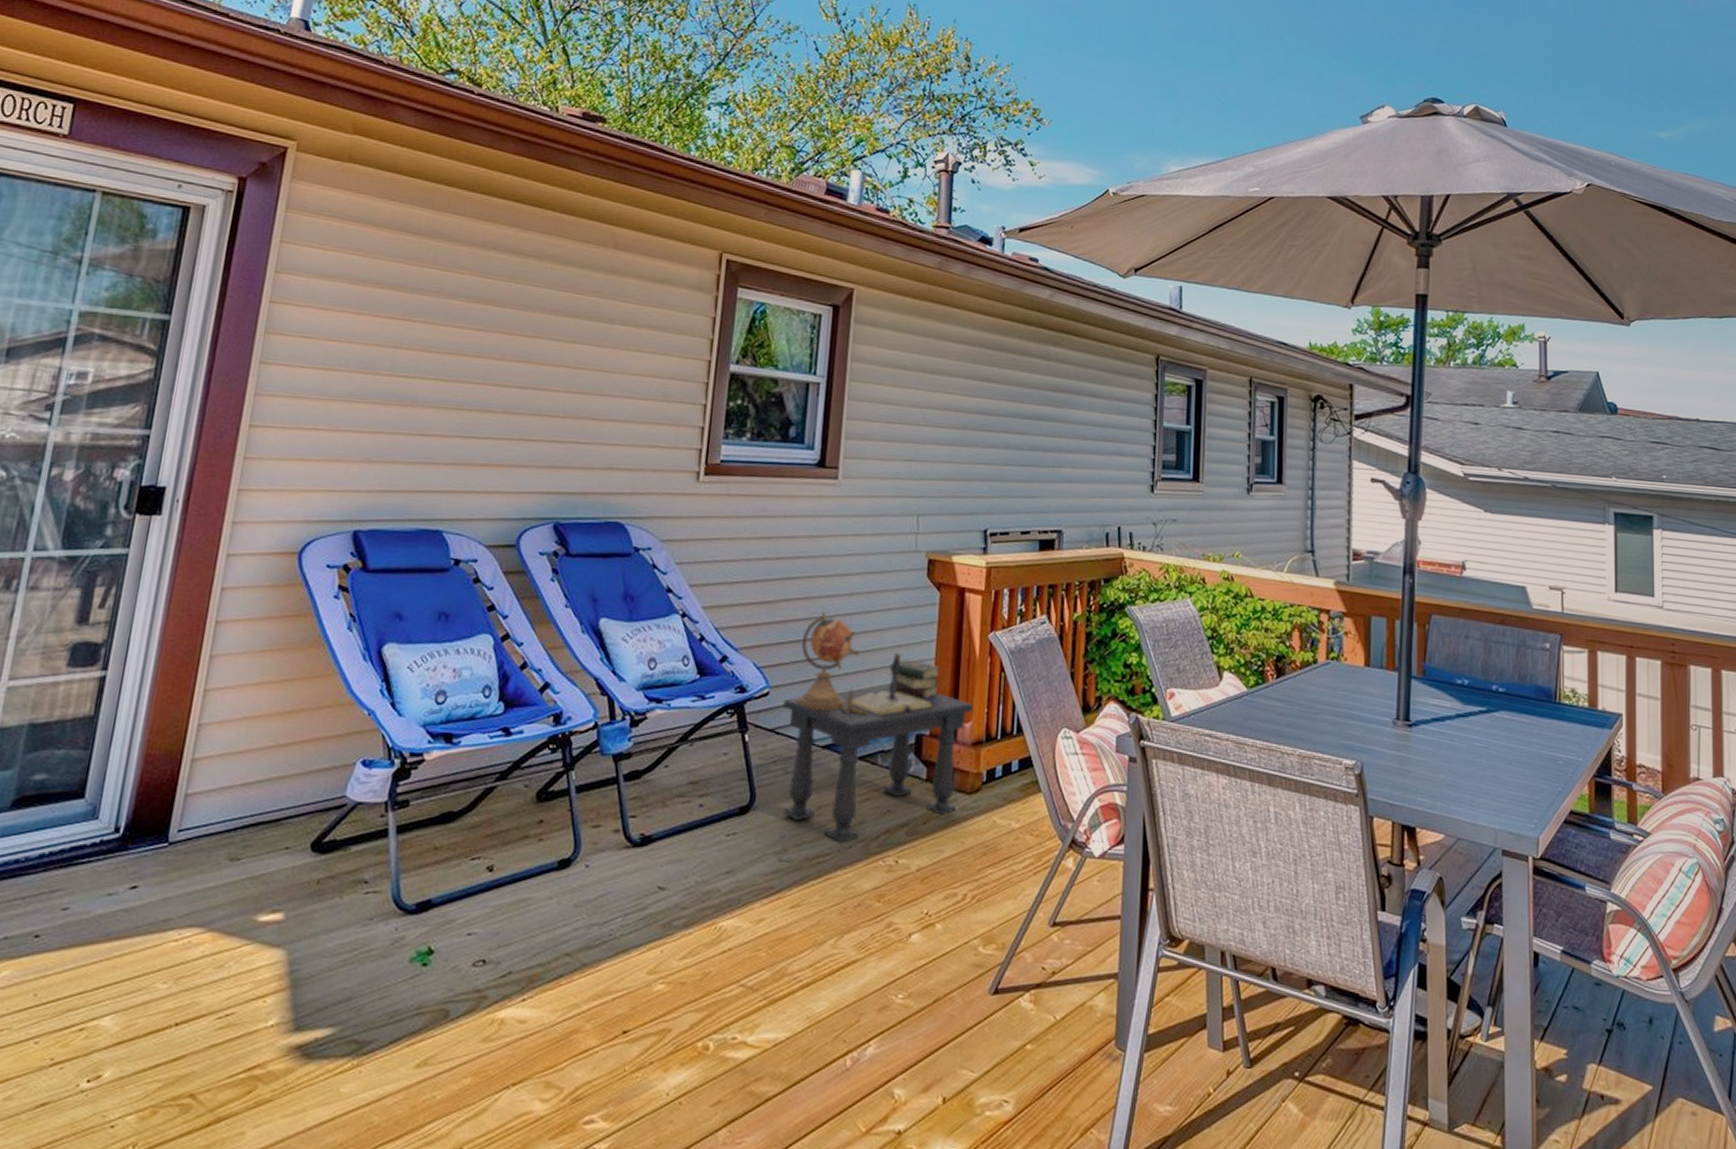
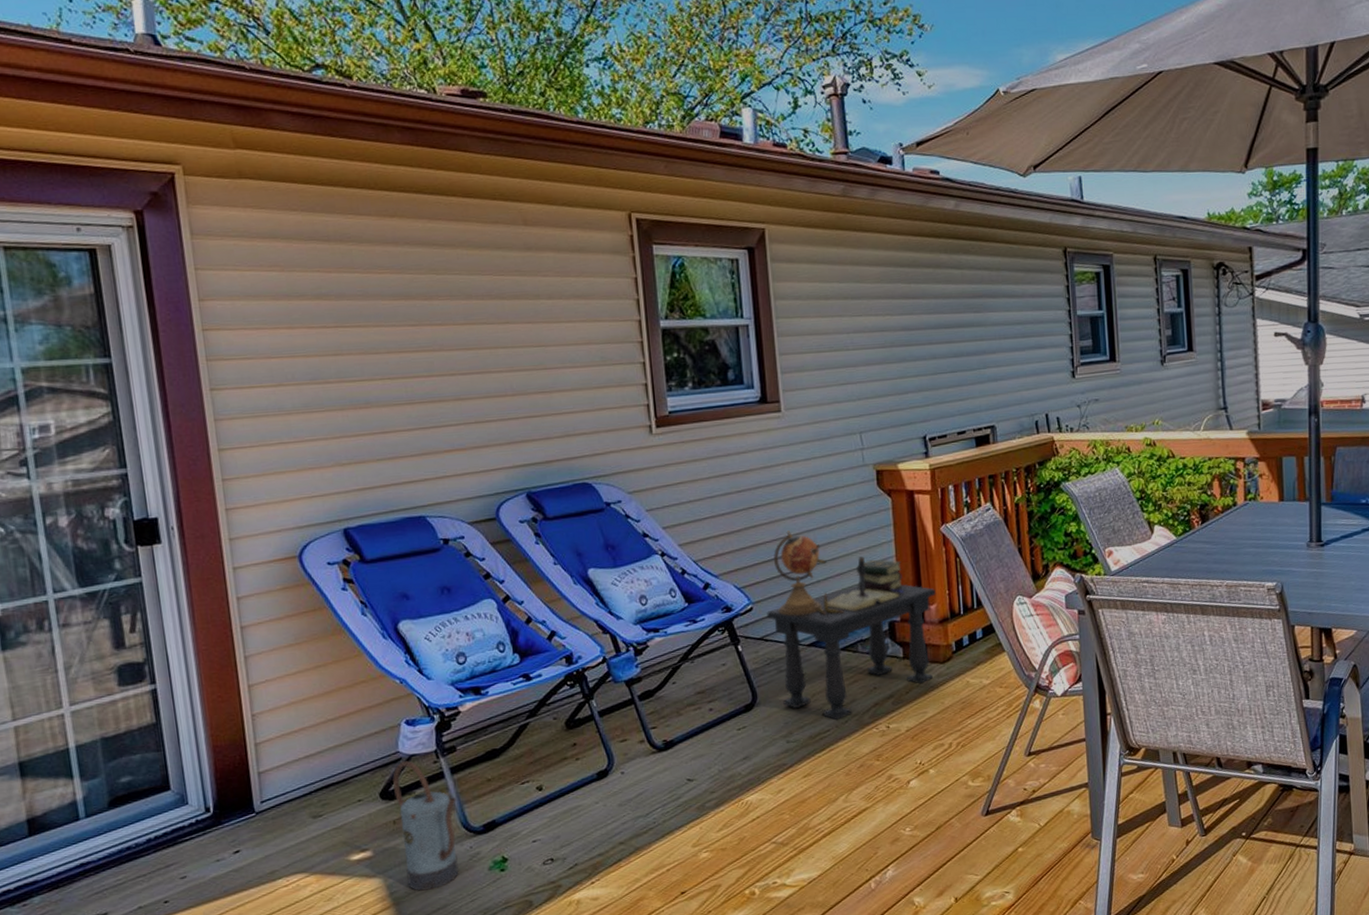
watering can: none [313,807,394,975] -> present [393,760,459,891]

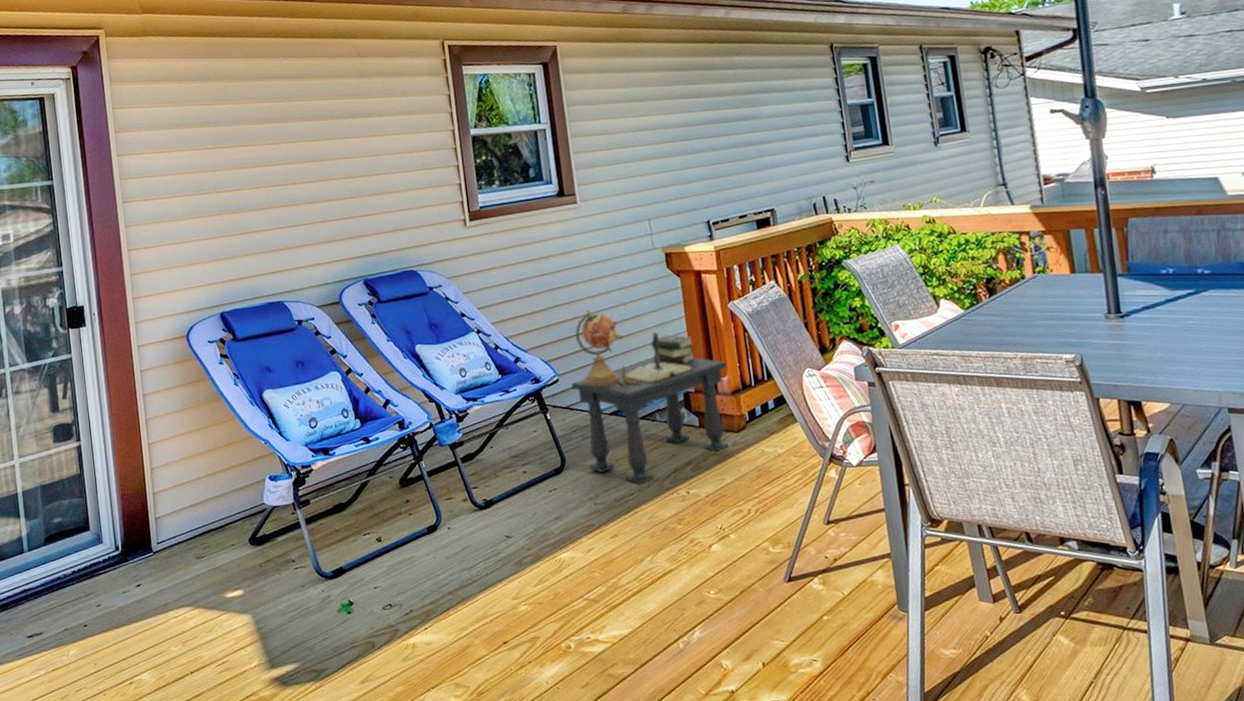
watering can: present [393,760,459,891] -> none [259,511,313,628]

